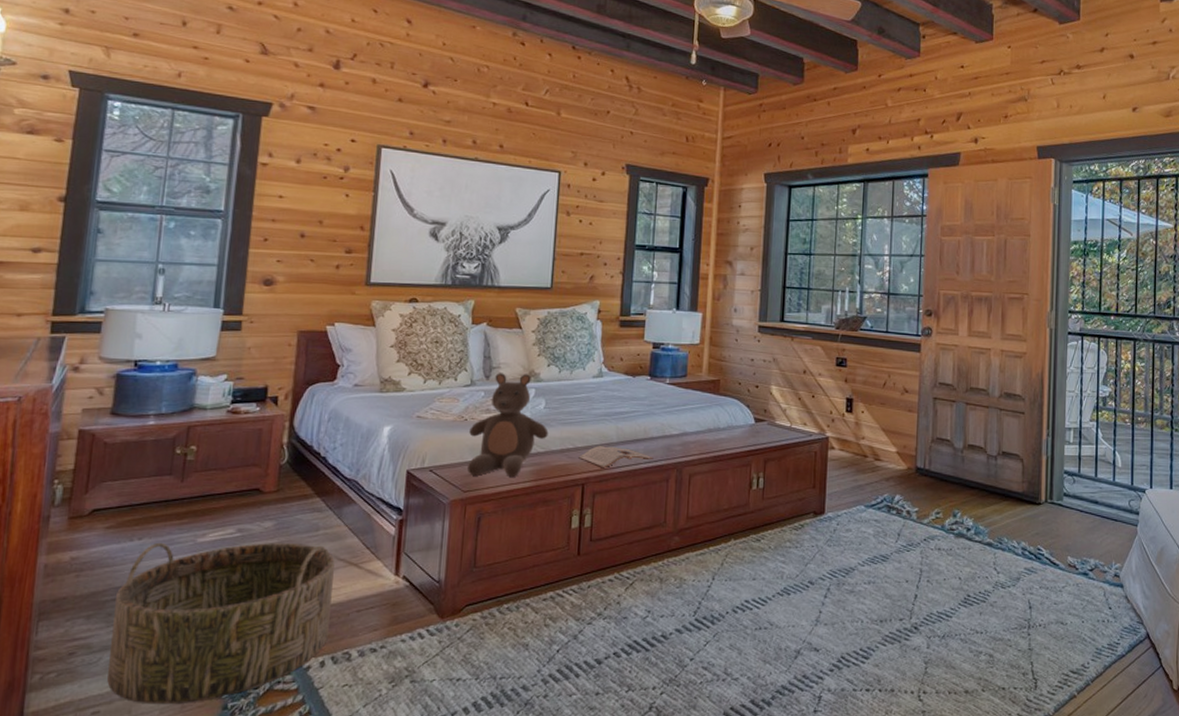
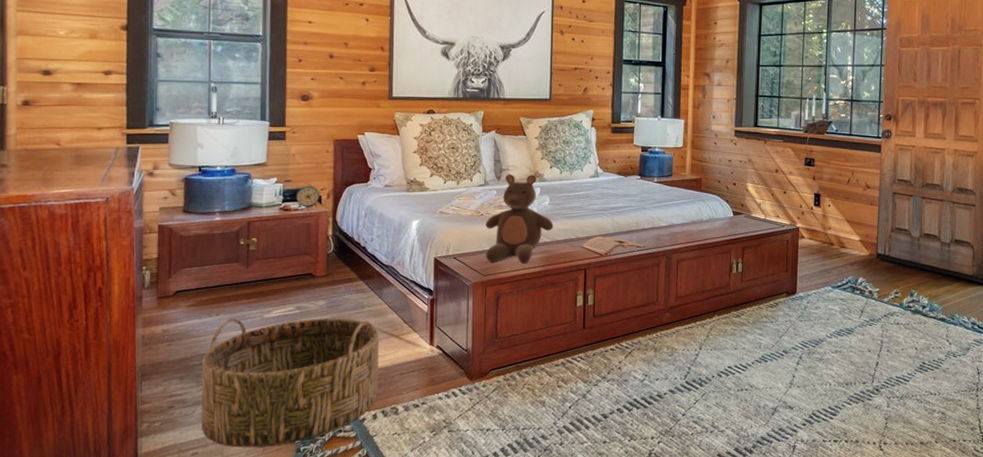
alarm clock: none [247,383,277,410] -> present [295,184,320,207]

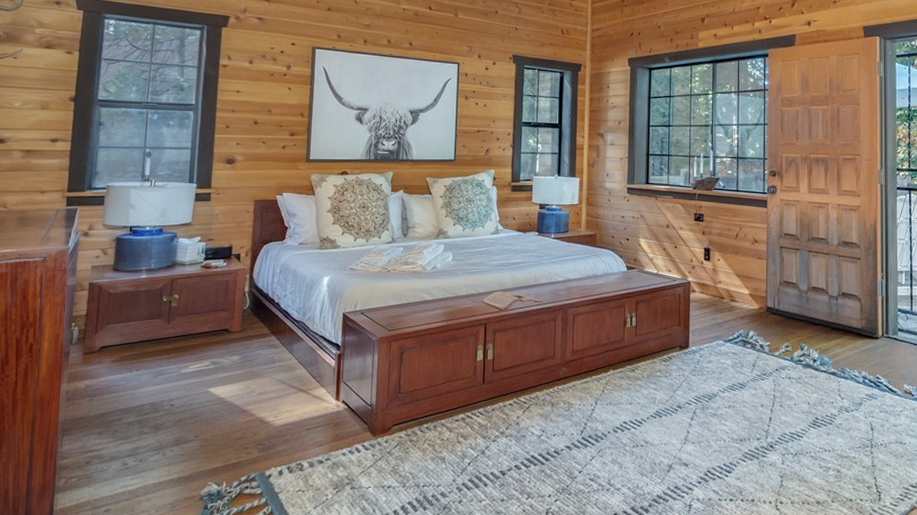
basket: present [202,318,379,448] -> none [115,373,288,505]
alarm clock: present [295,184,320,207] -> none [216,243,239,265]
teddy bear: present [485,174,554,263] -> none [391,231,456,318]

